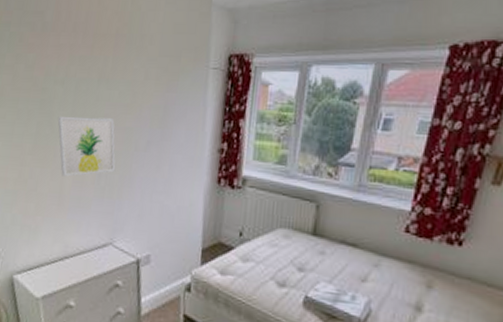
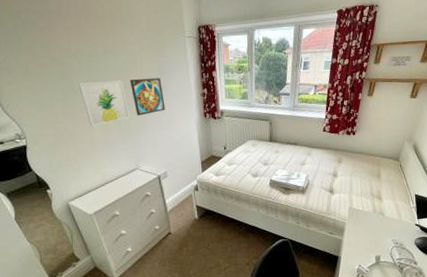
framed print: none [123,118,166,170] -> present [130,77,165,116]

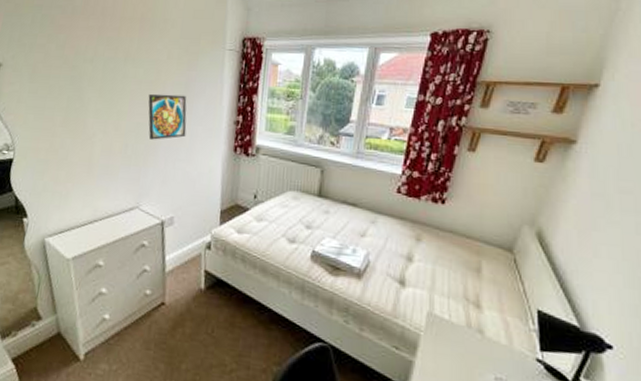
wall art: present [78,80,131,127] -> none [87,91,141,147]

